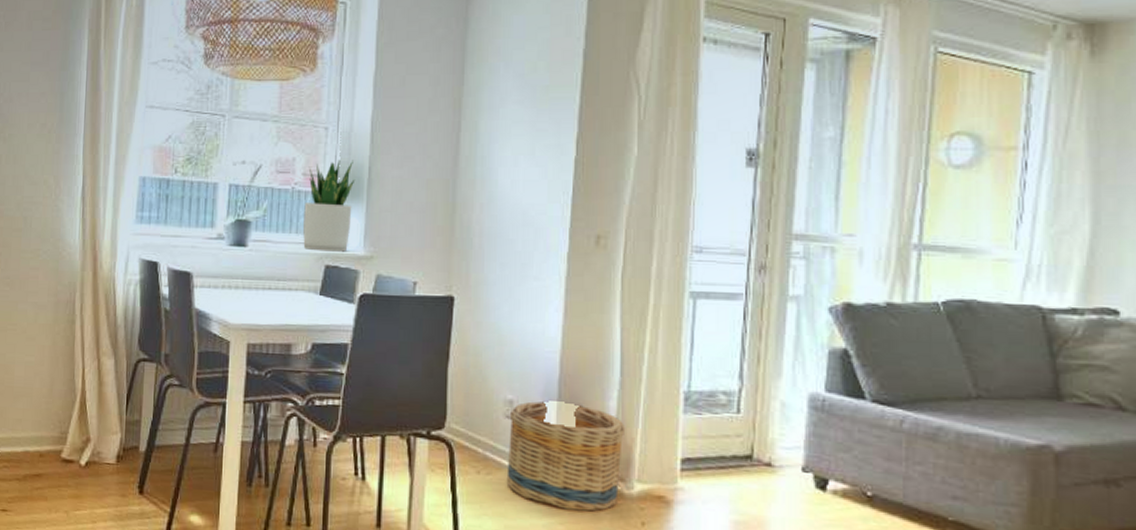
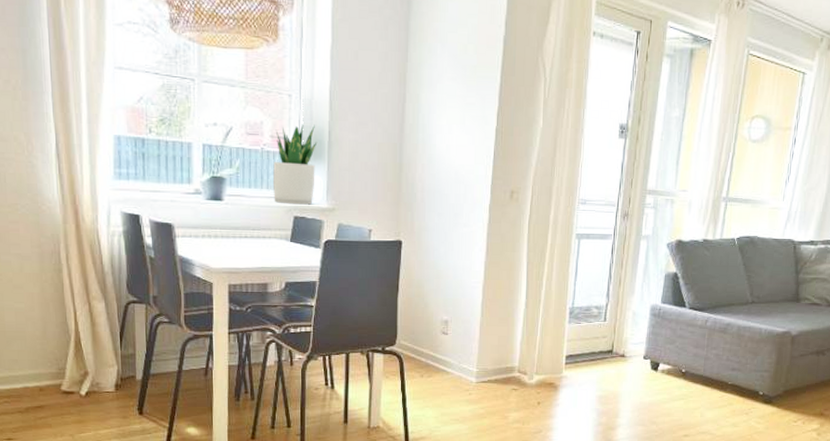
basket: present [506,401,625,512] -> none [443,320,528,398]

